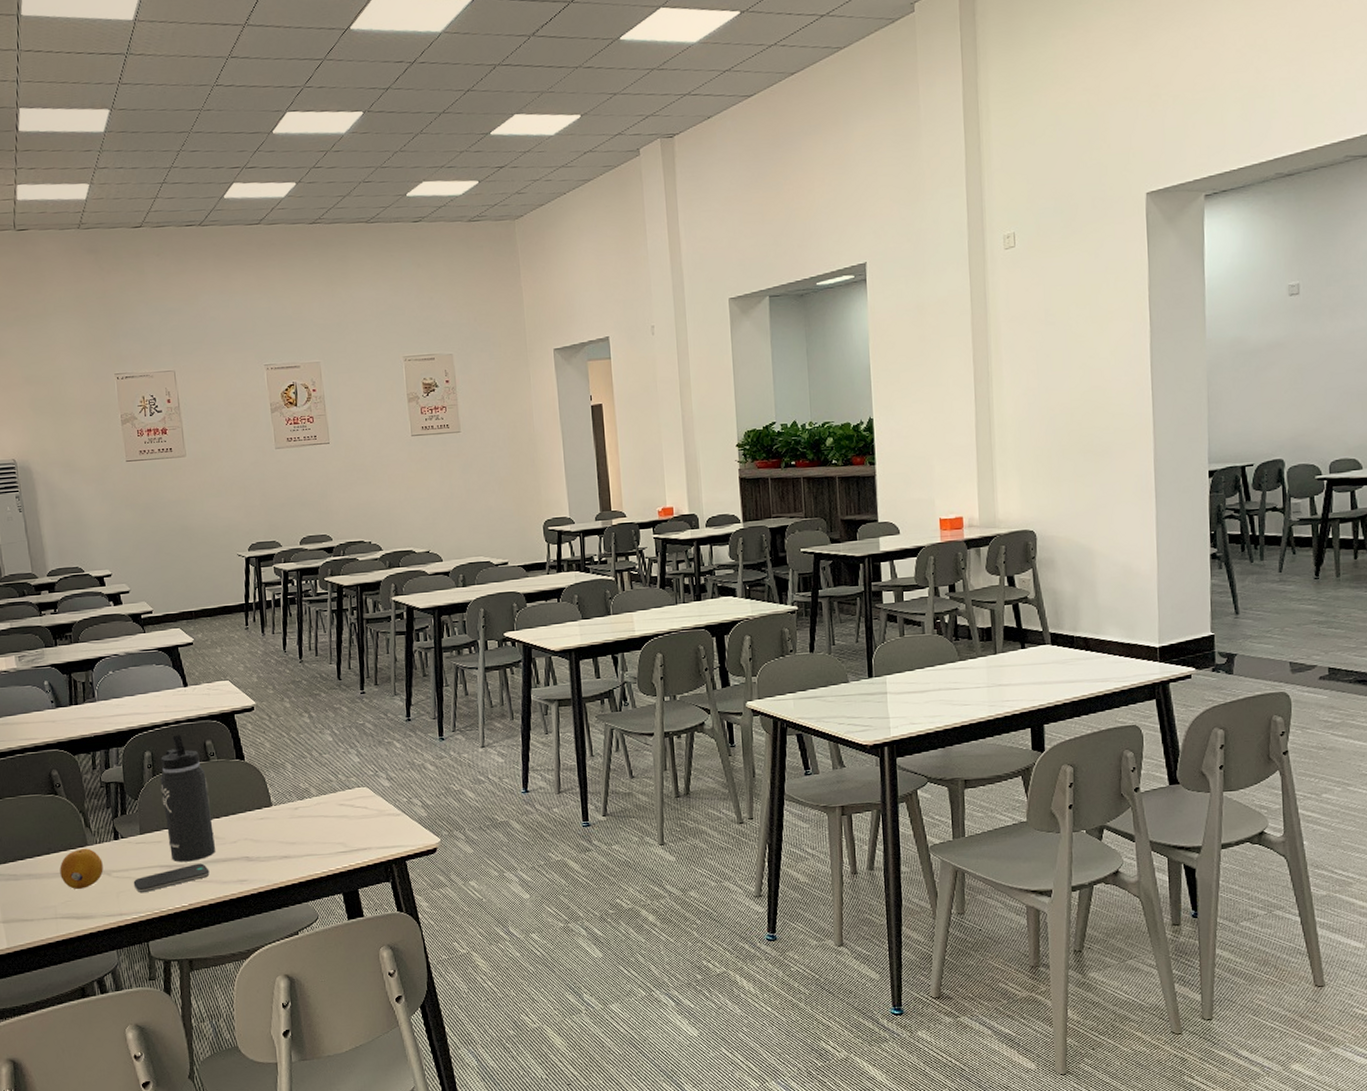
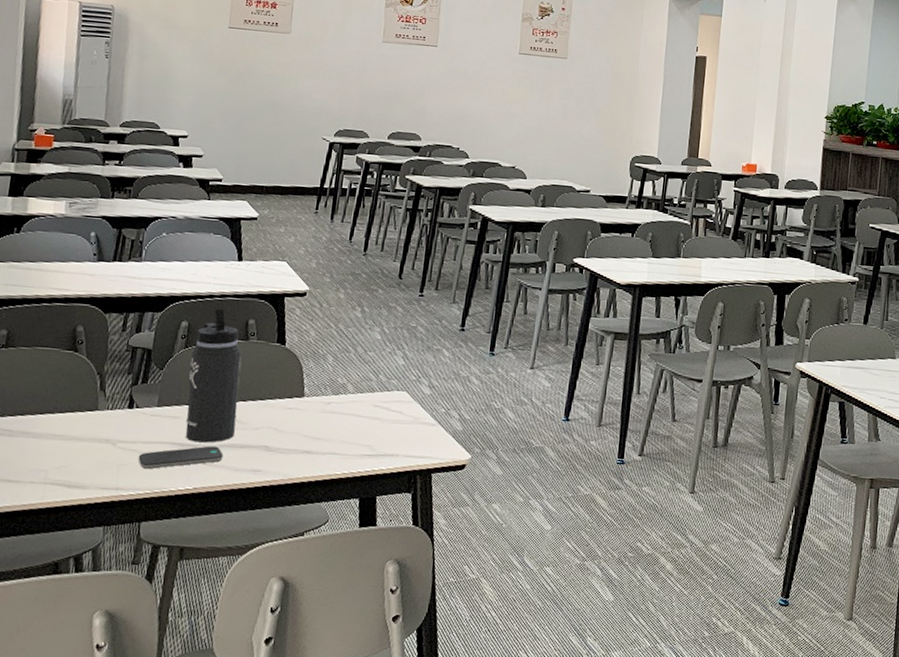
fruit: present [59,848,104,889] -> none [60,413,110,456]

